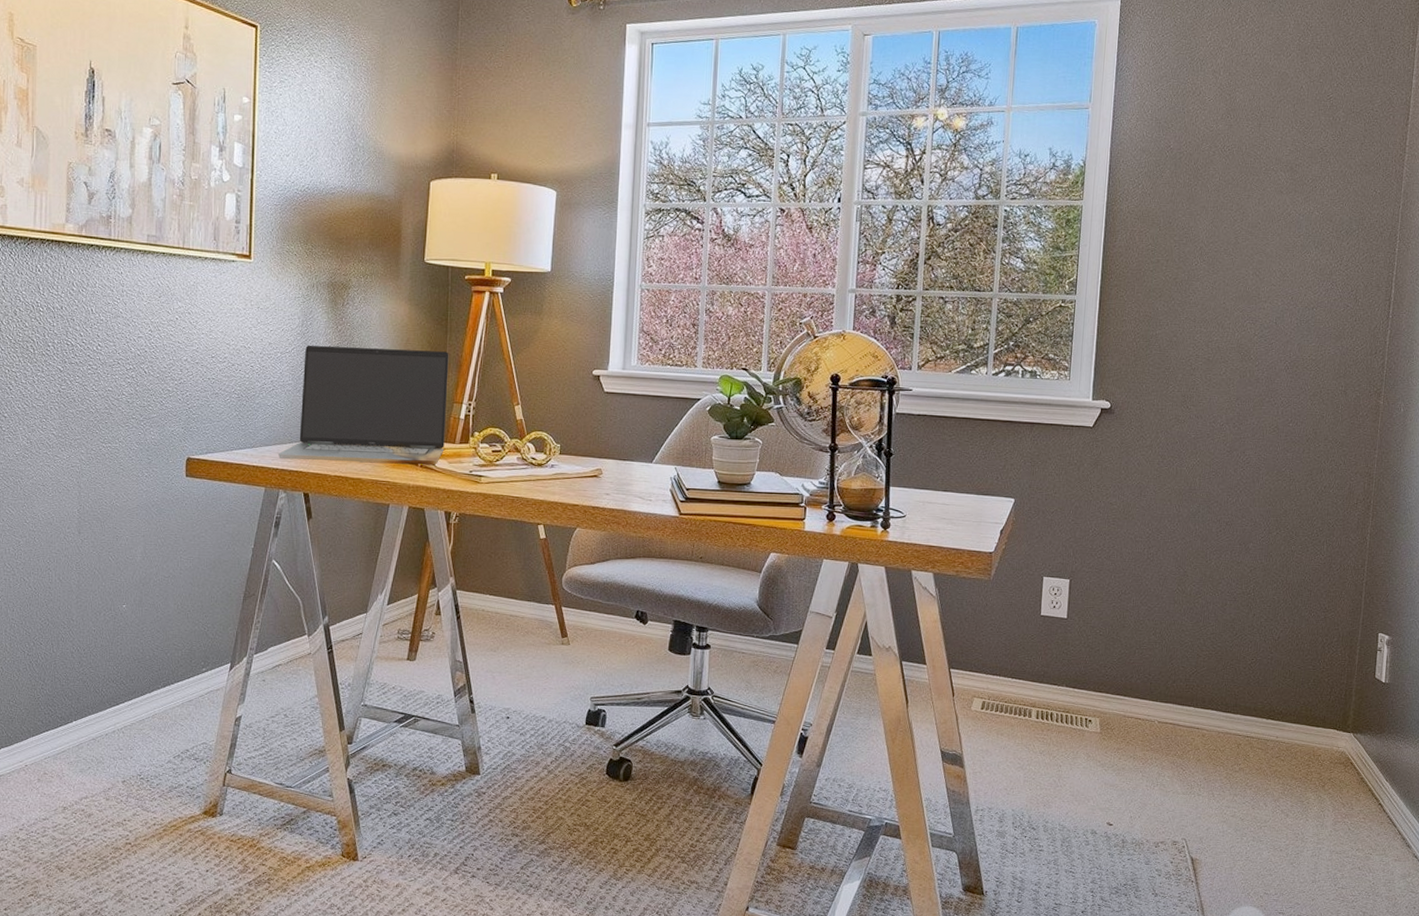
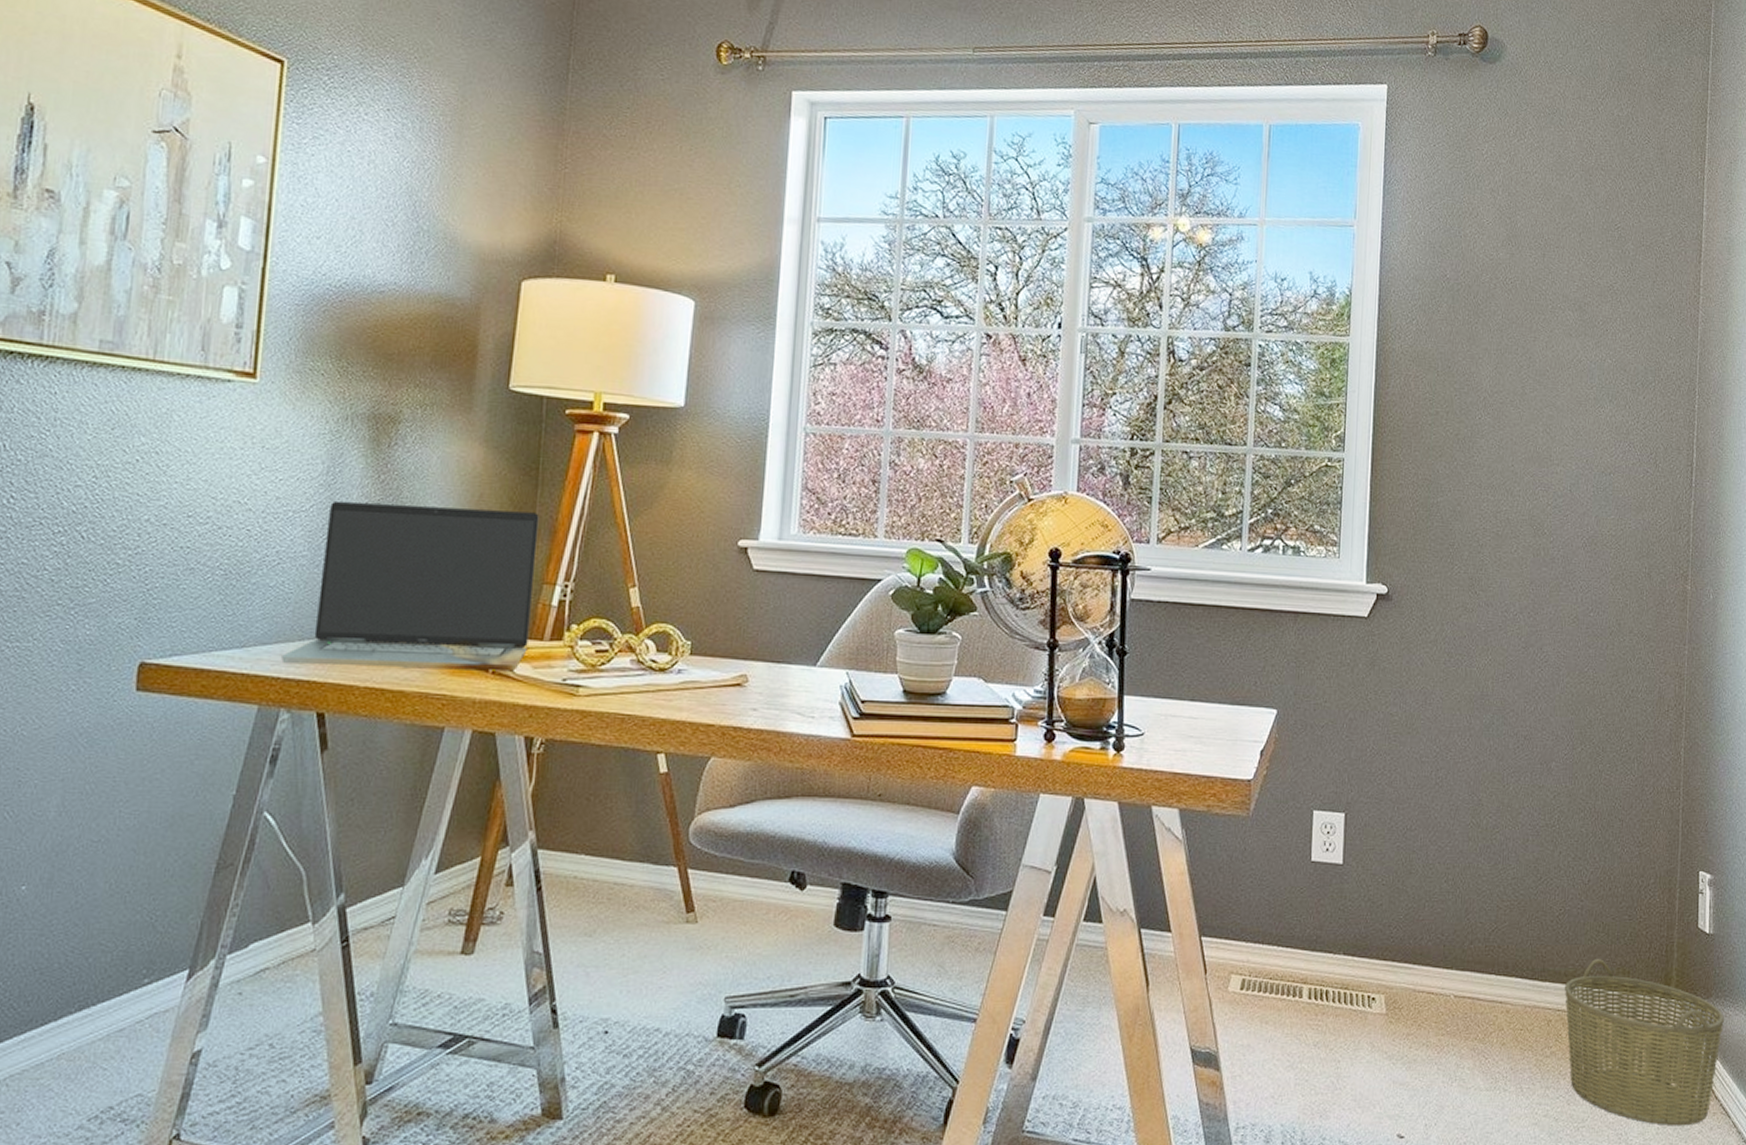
basket: none [1253,699,1396,831] -> present [1564,959,1725,1126]

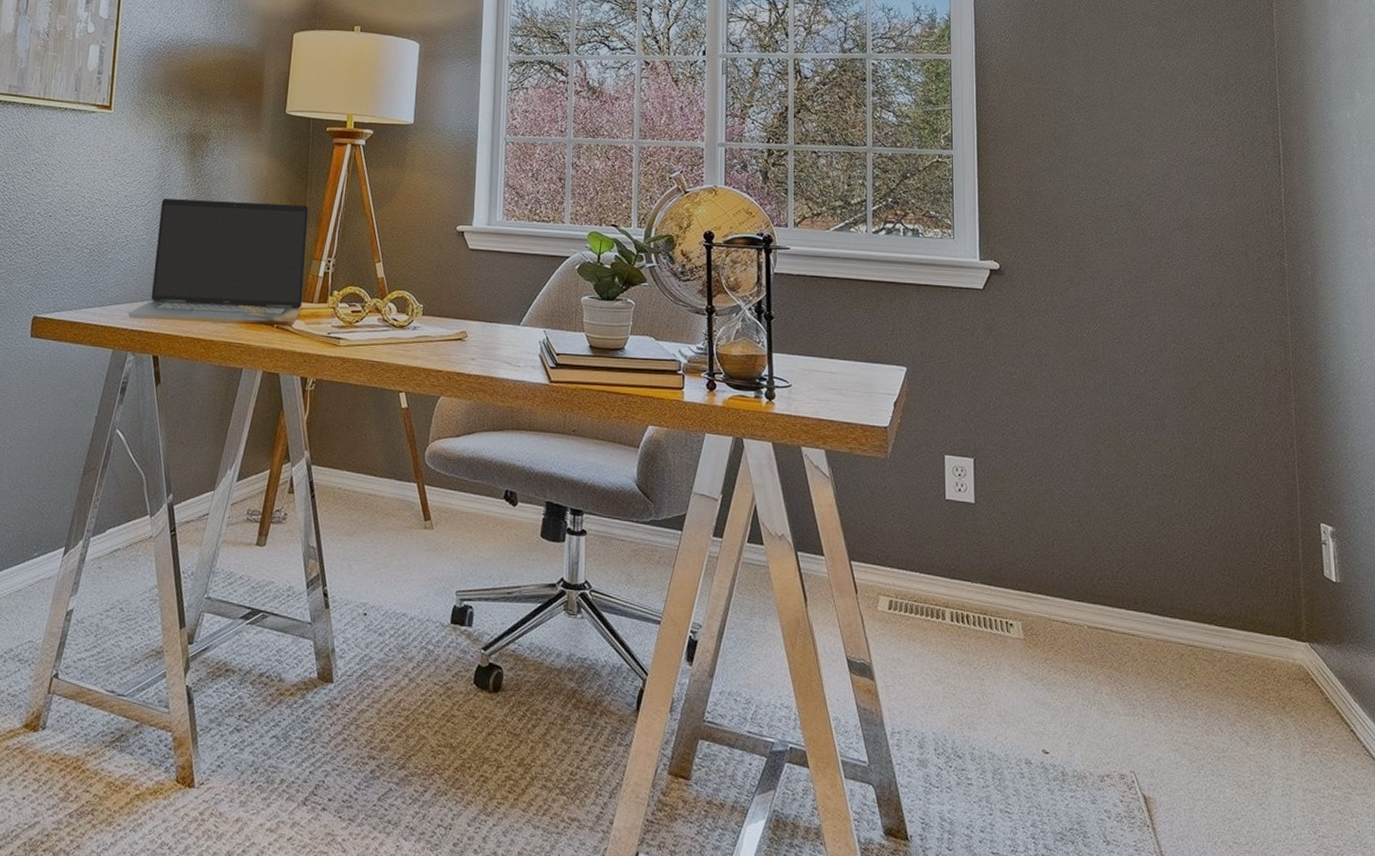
basket: present [1564,959,1725,1126] -> none [1194,600,1360,764]

